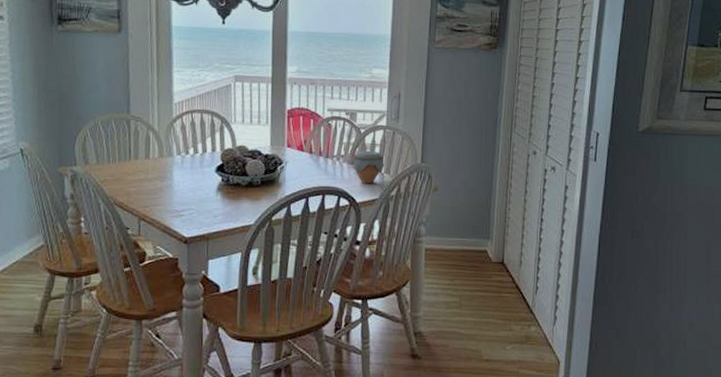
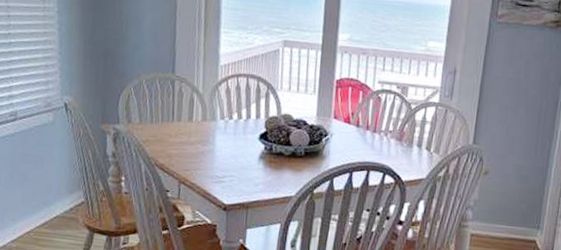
jar: present [351,150,384,183] -> none [399,127,434,162]

